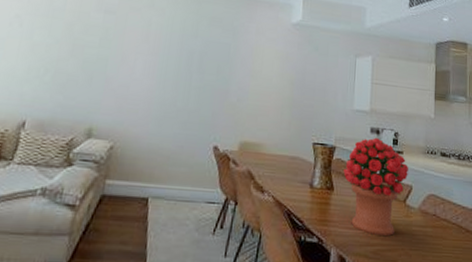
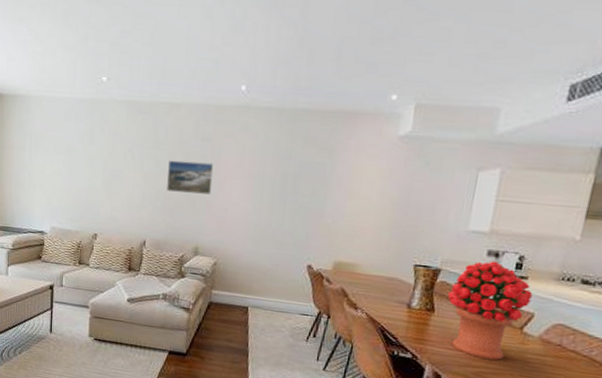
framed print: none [59,30,117,70] -> present [167,160,214,195]

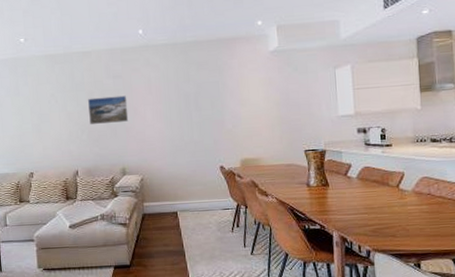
bouquet: present [447,261,533,361] -> none [336,136,399,217]

